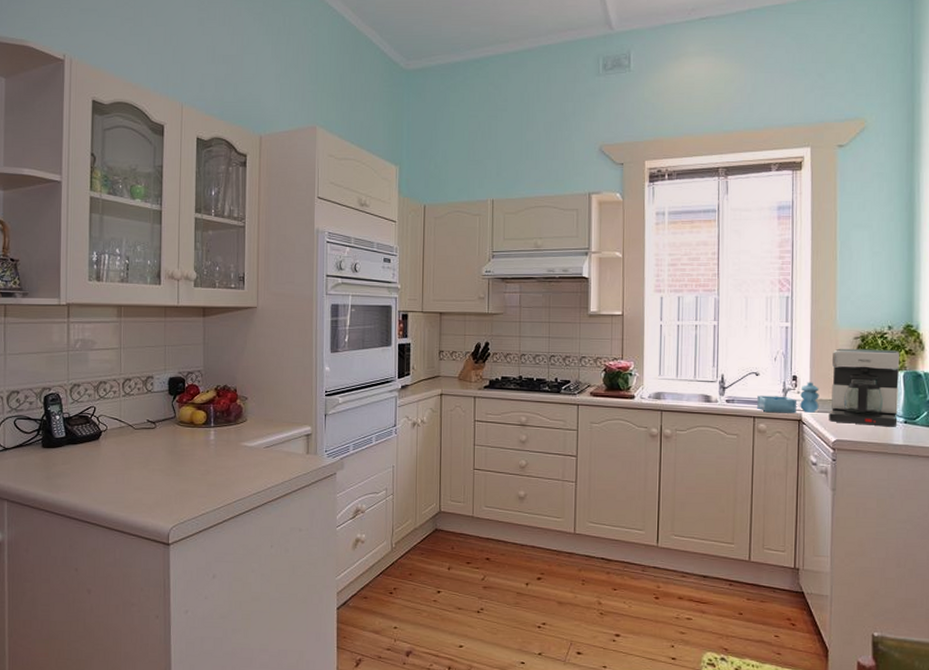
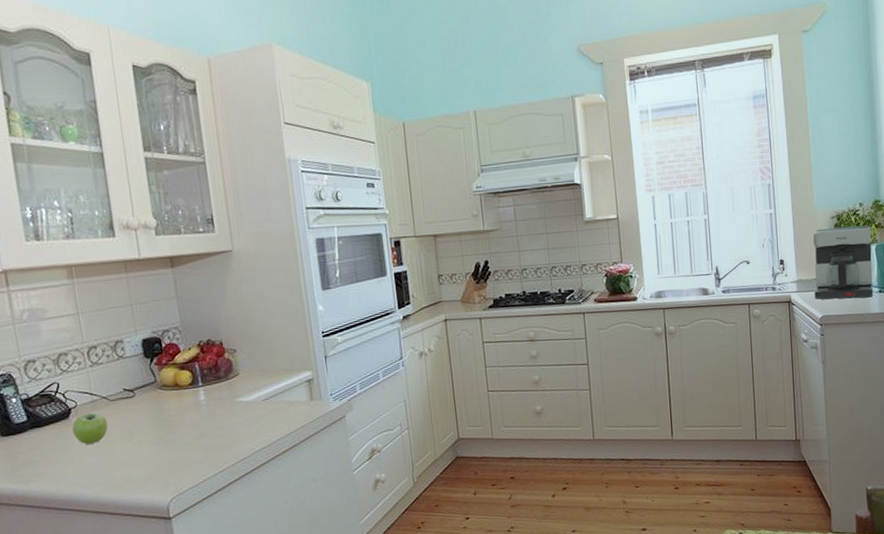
fruit: none [100,437,130,465] -> present [72,412,108,444]
soap dispenser: present [757,382,819,414] -> none [750,264,805,298]

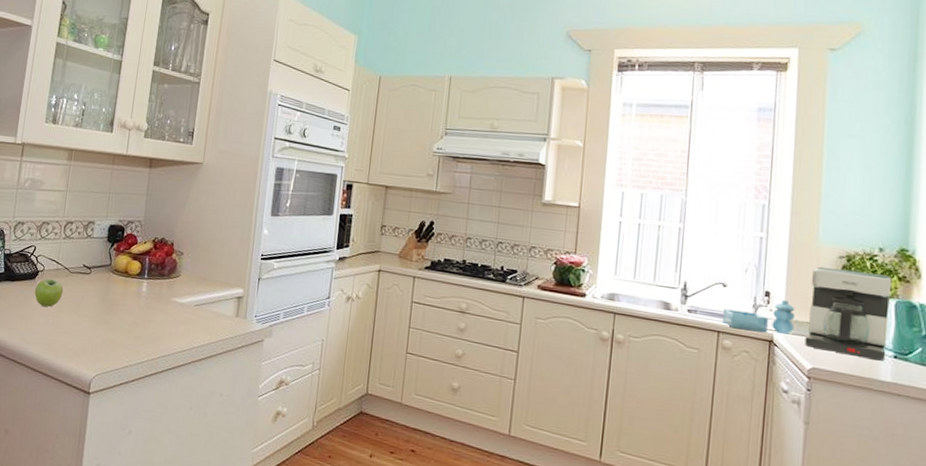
soap dispenser: none [750,264,805,298] -> present [722,300,795,334]

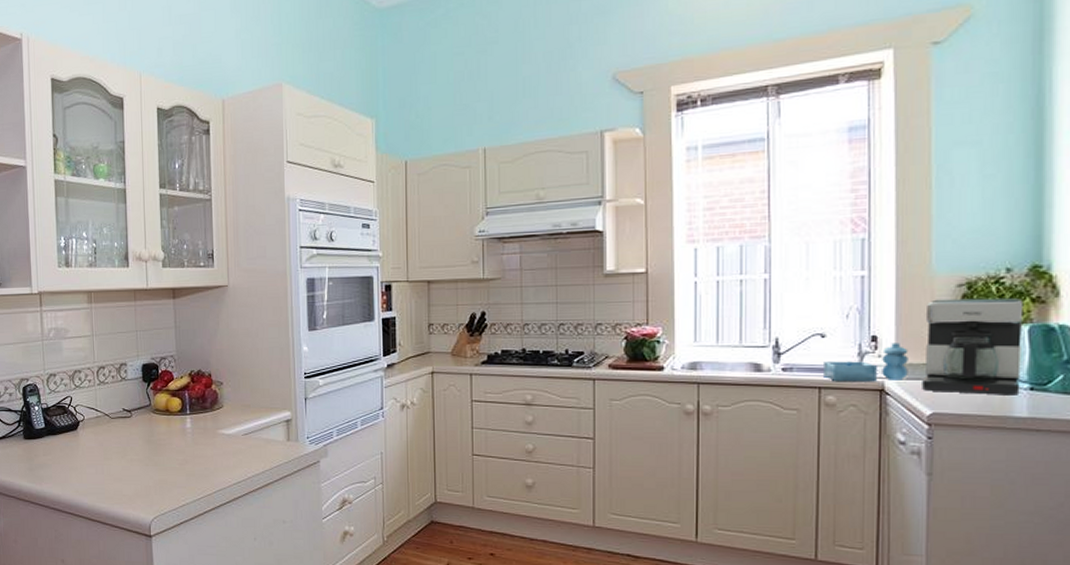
fruit: present [34,278,64,307] -> none [79,427,108,456]

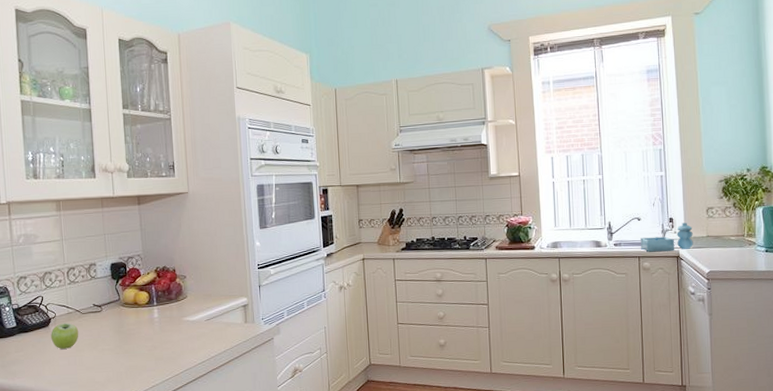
fruit: none [79,427,108,456] -> present [51,323,79,349]
coffee maker: present [922,297,1024,395] -> none [702,188,760,257]

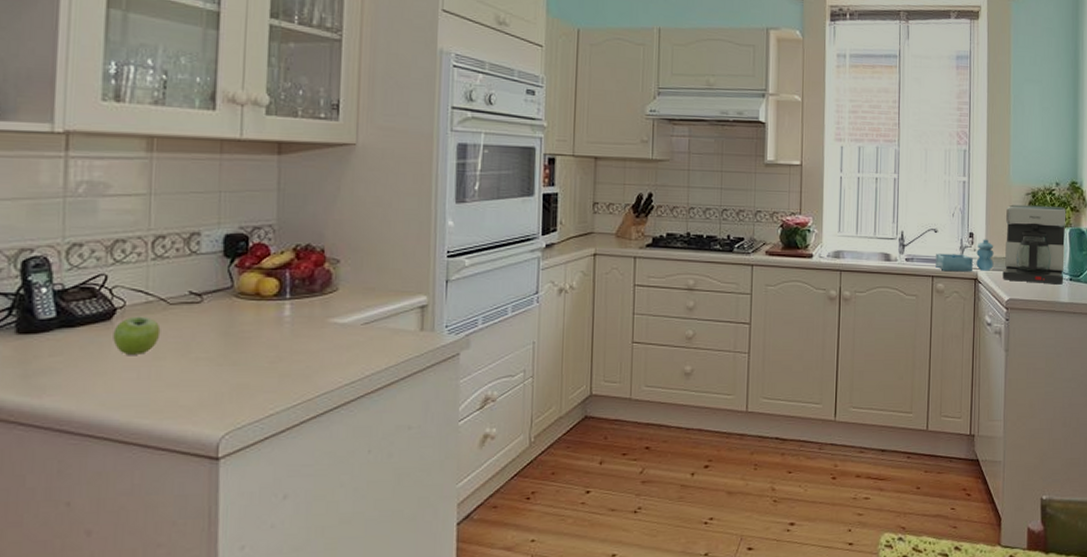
coffee maker: none [702,188,760,257] -> present [1003,204,1066,285]

